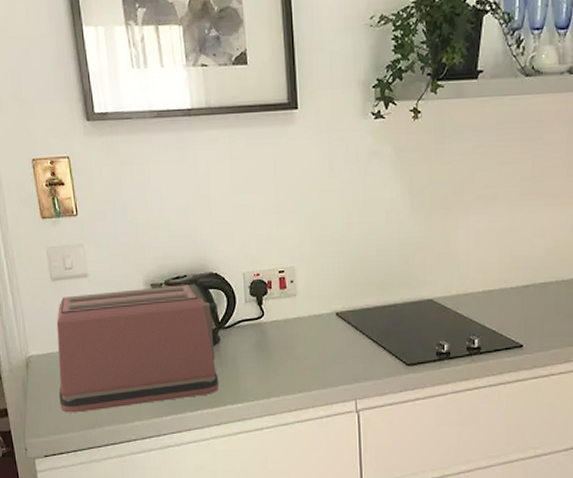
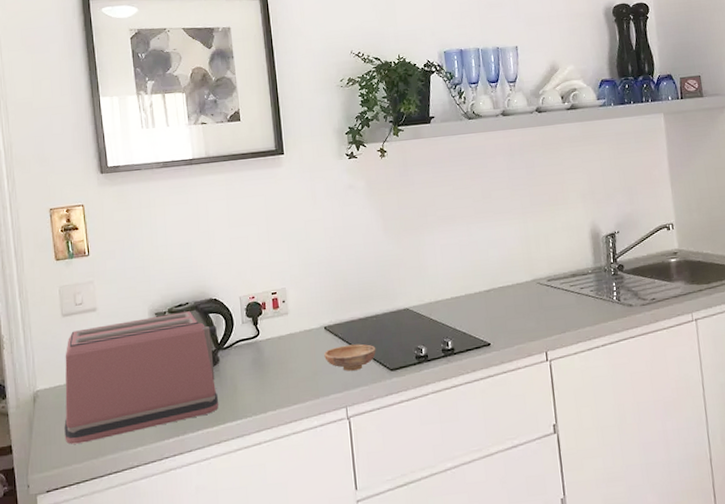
bowl: none [334,334,393,362] -> present [324,344,376,371]

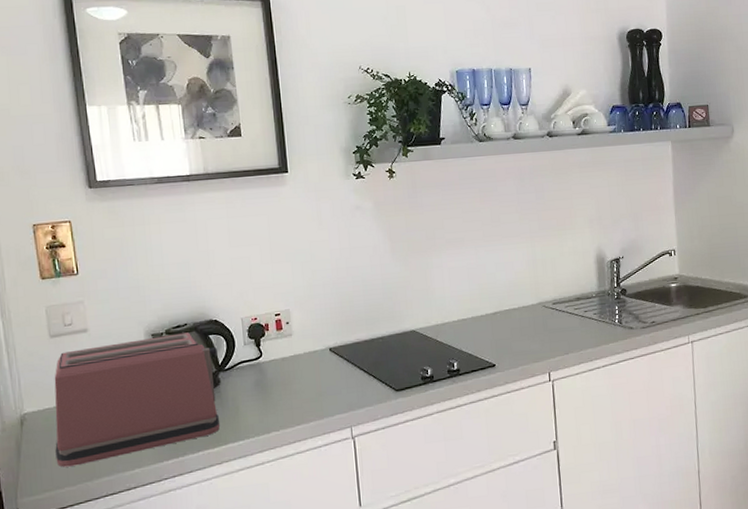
bowl: present [324,344,376,371] -> none [329,365,382,392]

